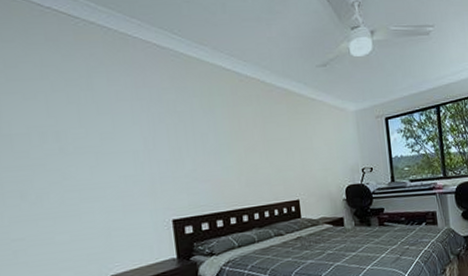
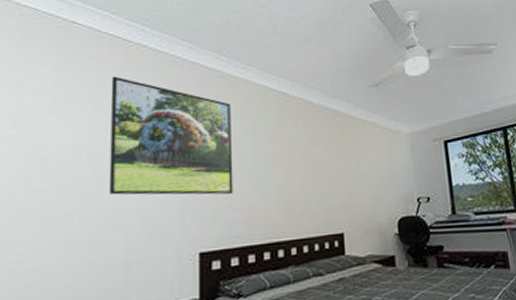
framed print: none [63,54,198,171] -> present [108,76,233,195]

